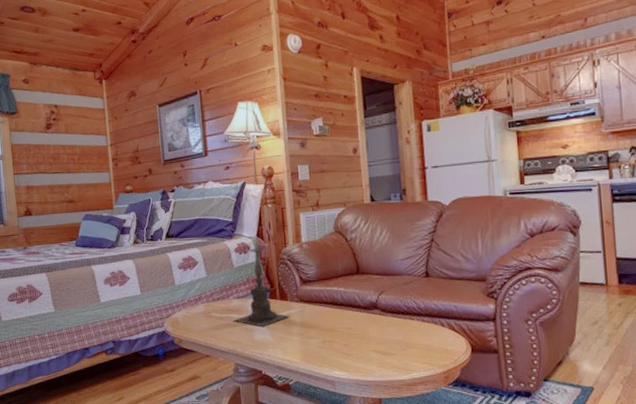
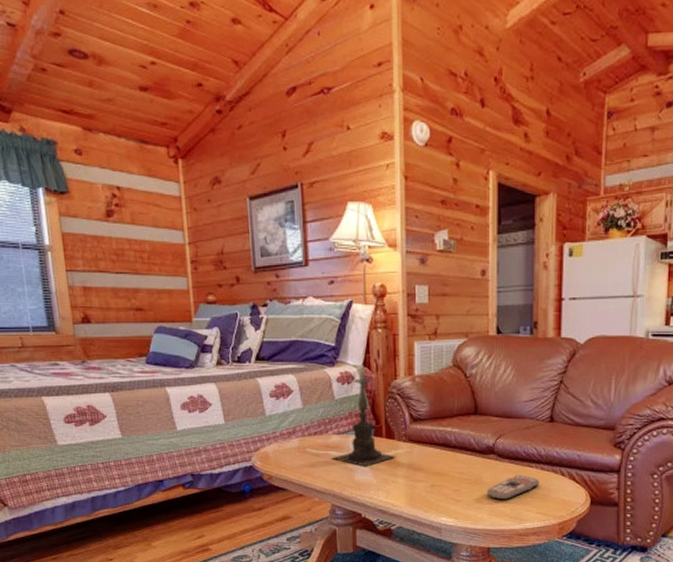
remote control: none [373,328,422,352] -> present [486,475,540,500]

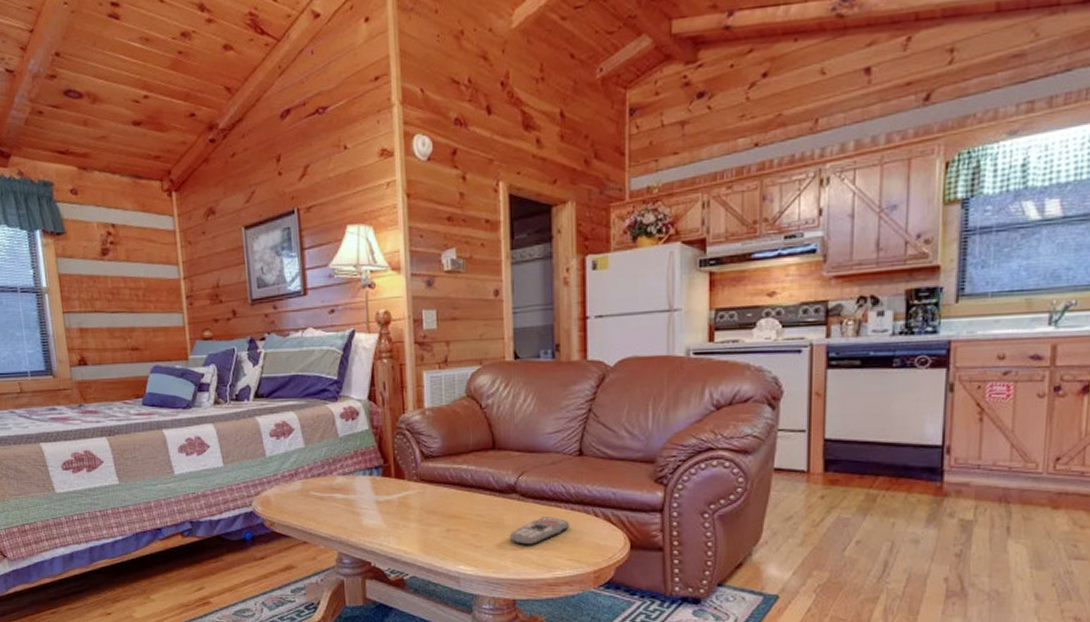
candle holder: present [331,367,395,467] -> none [336,401,406,511]

